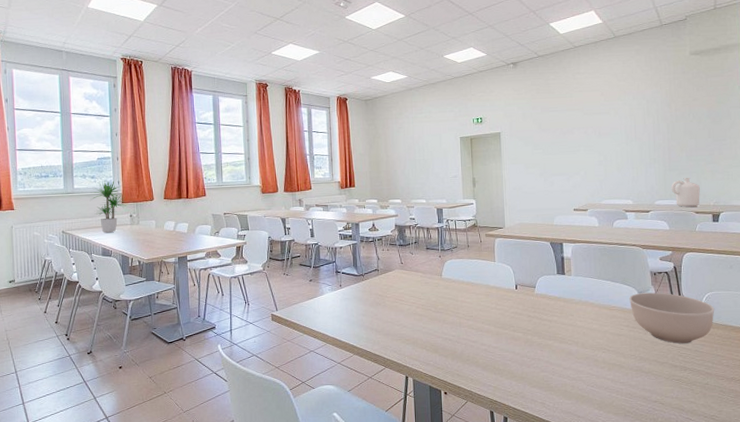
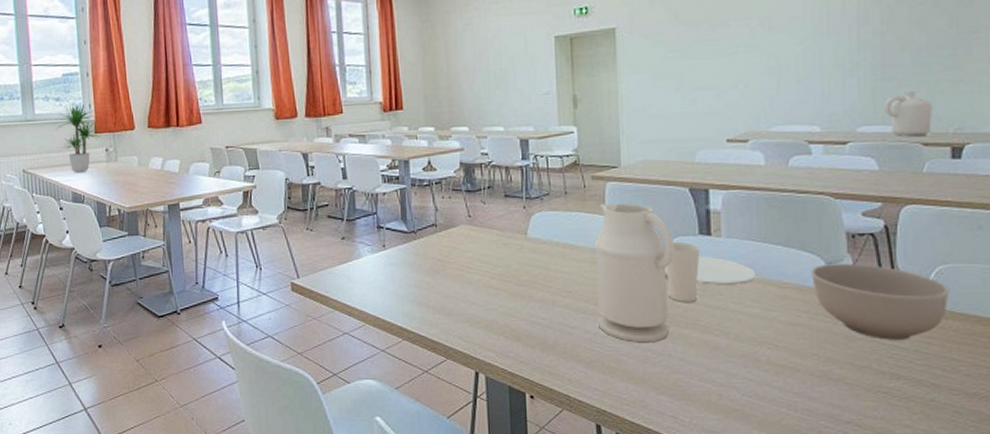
water jug: none [487,253,542,351] -> present [594,203,676,343]
cup: none [534,280,558,322] -> present [664,242,700,303]
plate: none [535,289,594,309] -> present [665,256,756,285]

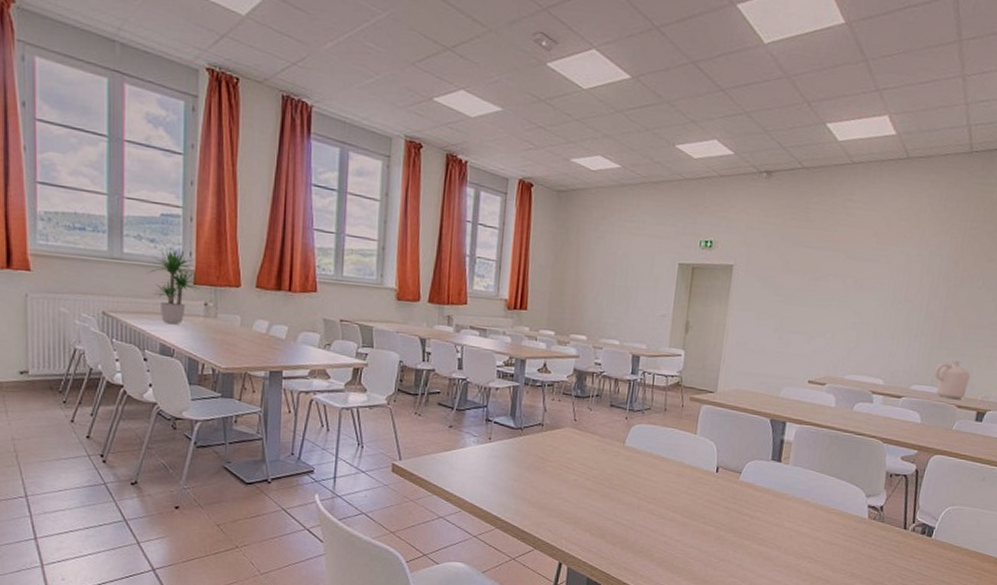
water jug: present [594,203,676,343] -> none [674,423,751,550]
cup: present [664,242,700,303] -> none [738,465,771,519]
plate: present [665,256,756,285] -> none [738,479,811,506]
bowl: present [811,263,950,340] -> none [853,496,953,564]

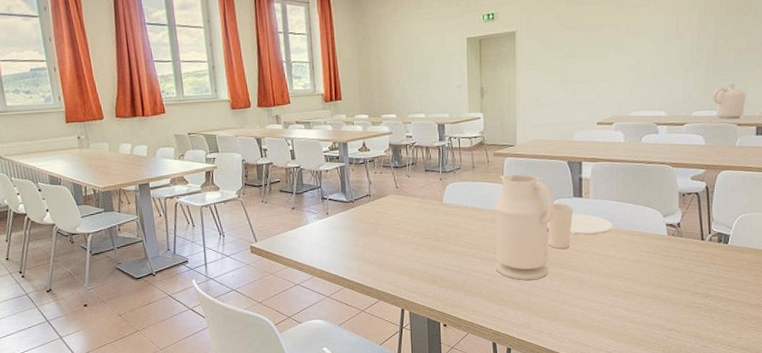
potted plant: present [147,249,202,325] -> none [27,96,73,159]
water jug: none [674,423,751,550] -> present [494,174,556,281]
cup: none [738,465,771,519] -> present [547,203,574,250]
plate: none [738,479,811,506] -> present [547,213,613,235]

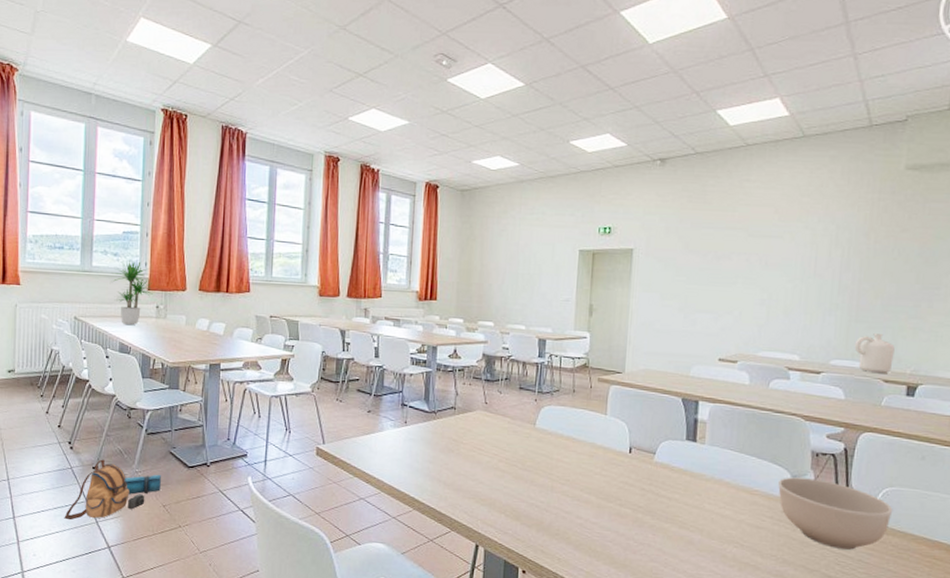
potted plant: none [27,96,73,159] -> present [111,261,154,326]
backpack: none [29,282,114,340] -> present [64,459,162,521]
water jug: present [494,174,556,281] -> none [590,404,665,533]
cup: present [547,203,574,250] -> none [653,445,686,501]
plate: present [547,213,613,235] -> none [653,459,731,488]
bowl: none [652,215,746,270] -> present [778,477,893,550]

